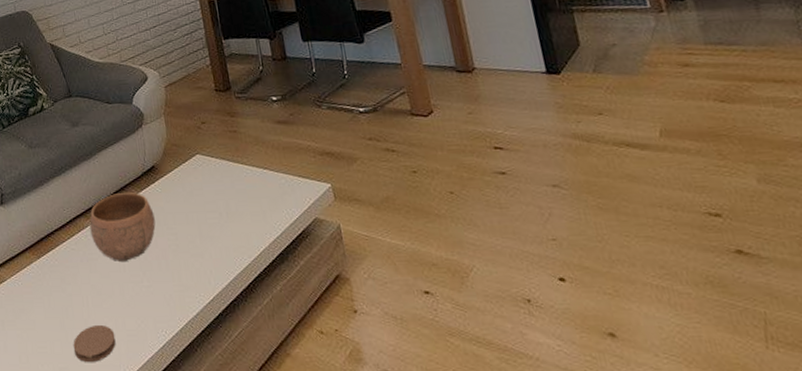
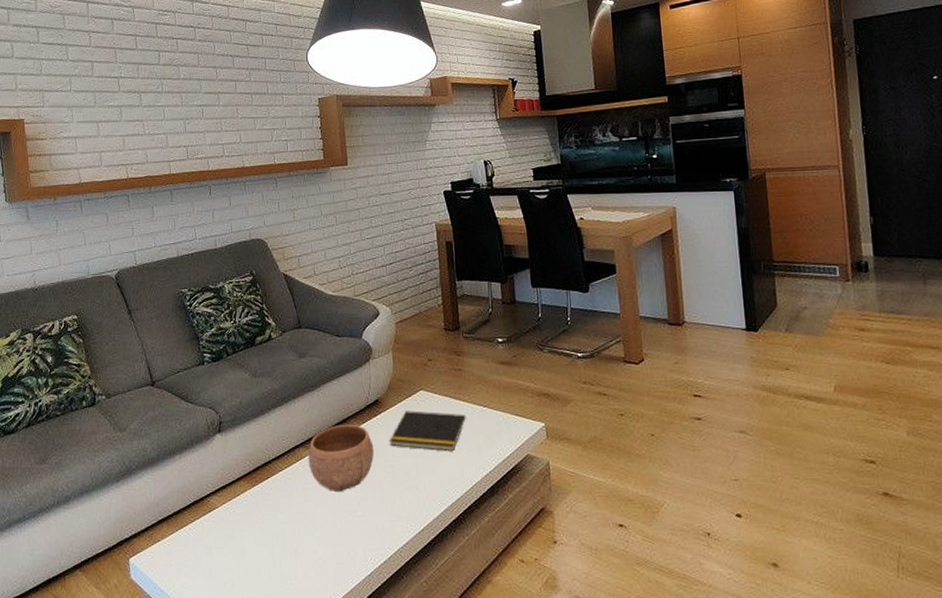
coaster: present [73,324,116,362] -> none [281,552,324,588]
notepad: none [169,176,247,216] -> present [389,411,466,451]

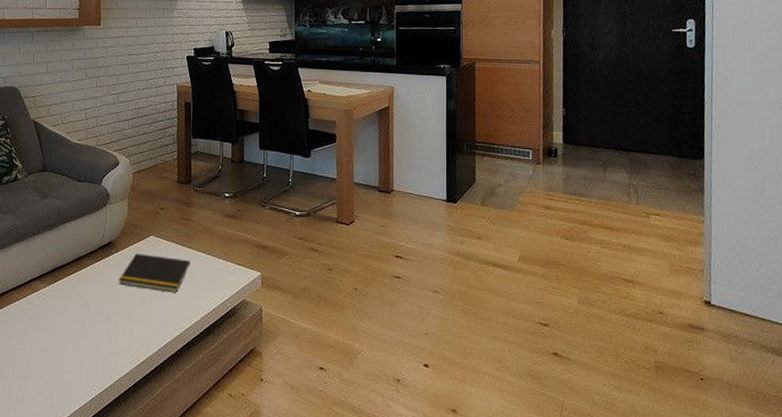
bowl: present [308,424,374,491] -> none [42,262,104,323]

